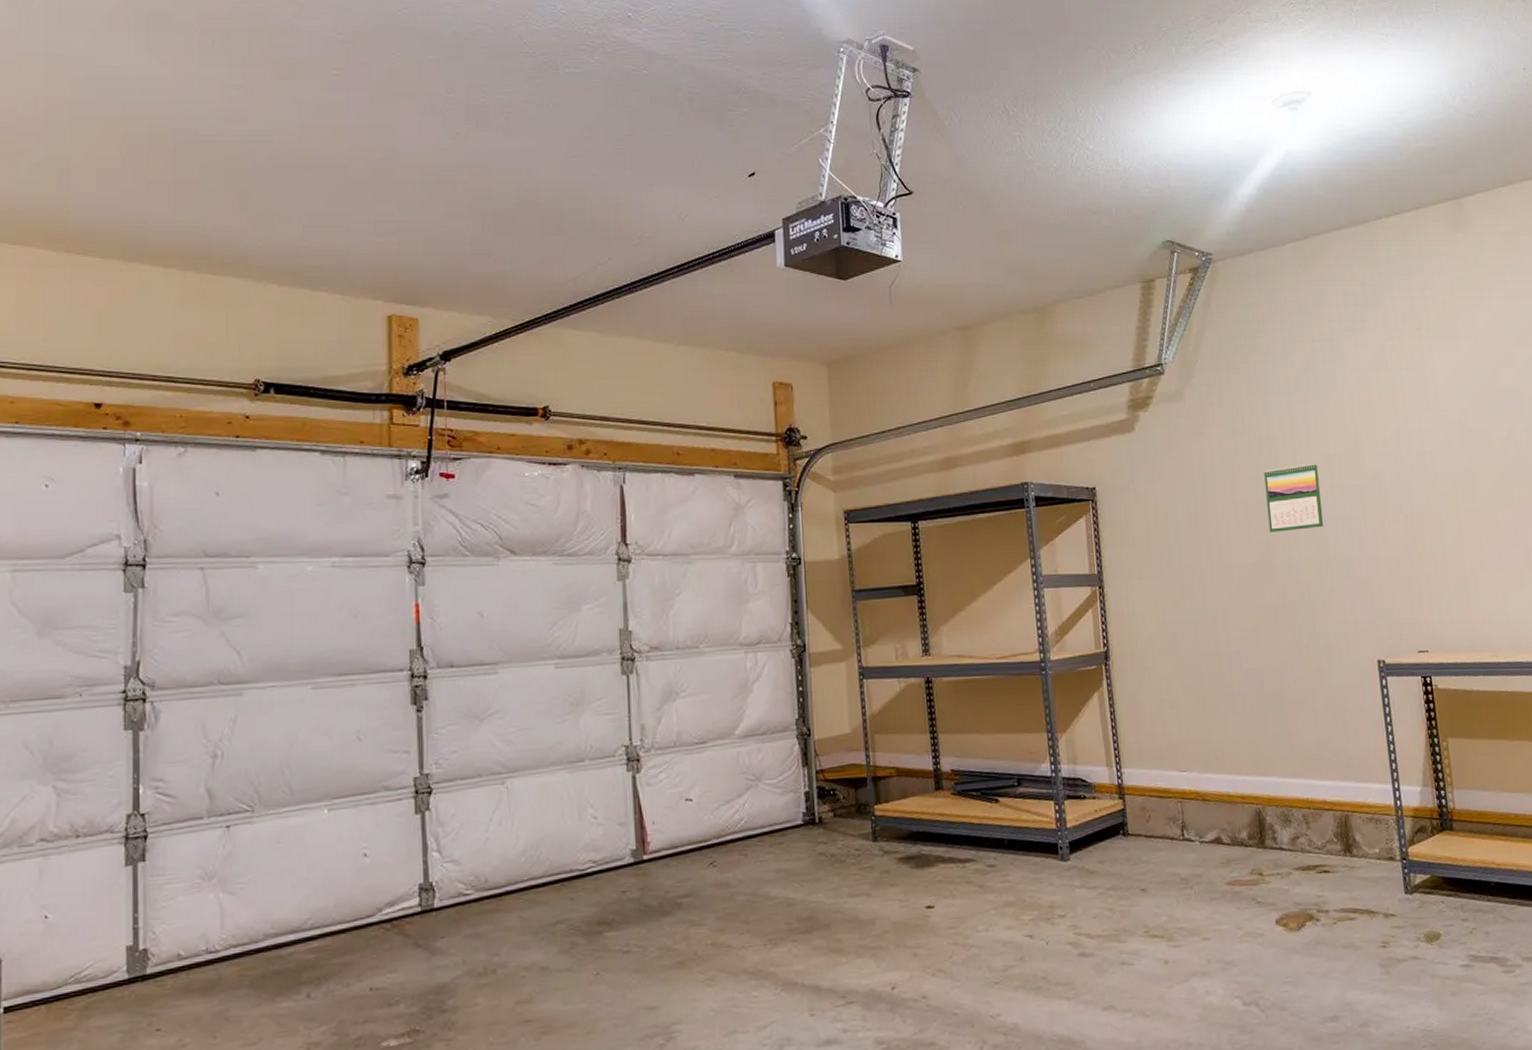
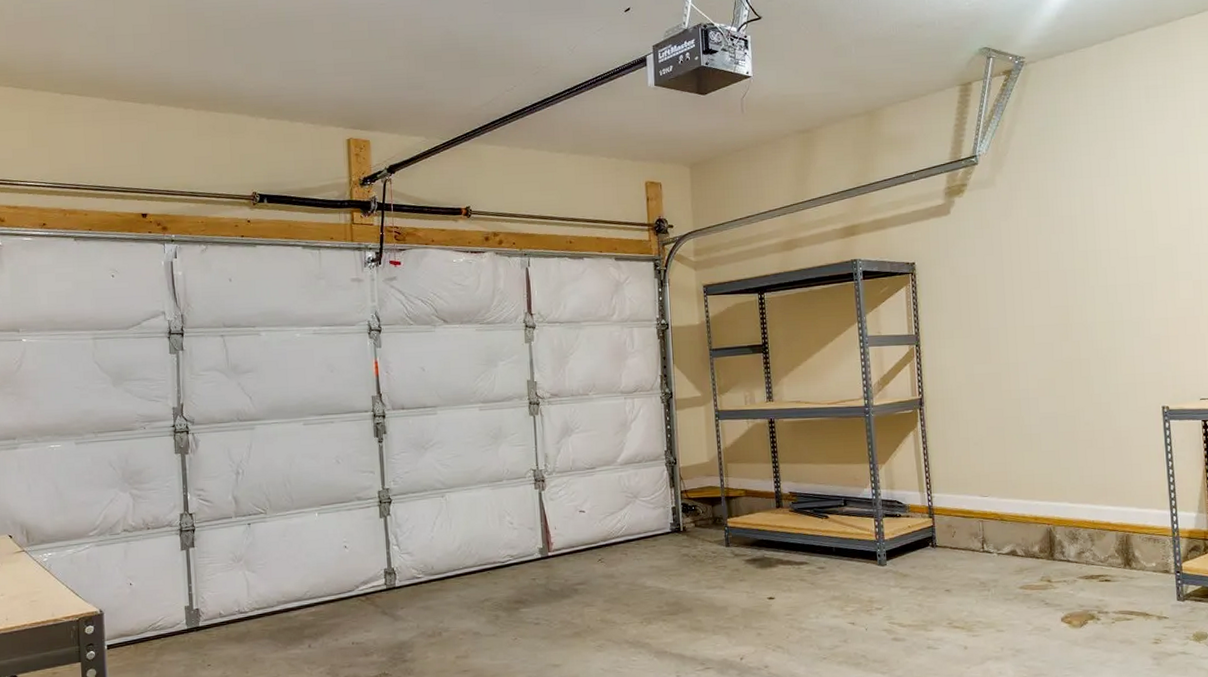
calendar: present [1264,463,1324,533] -> none [1065,237,1118,298]

